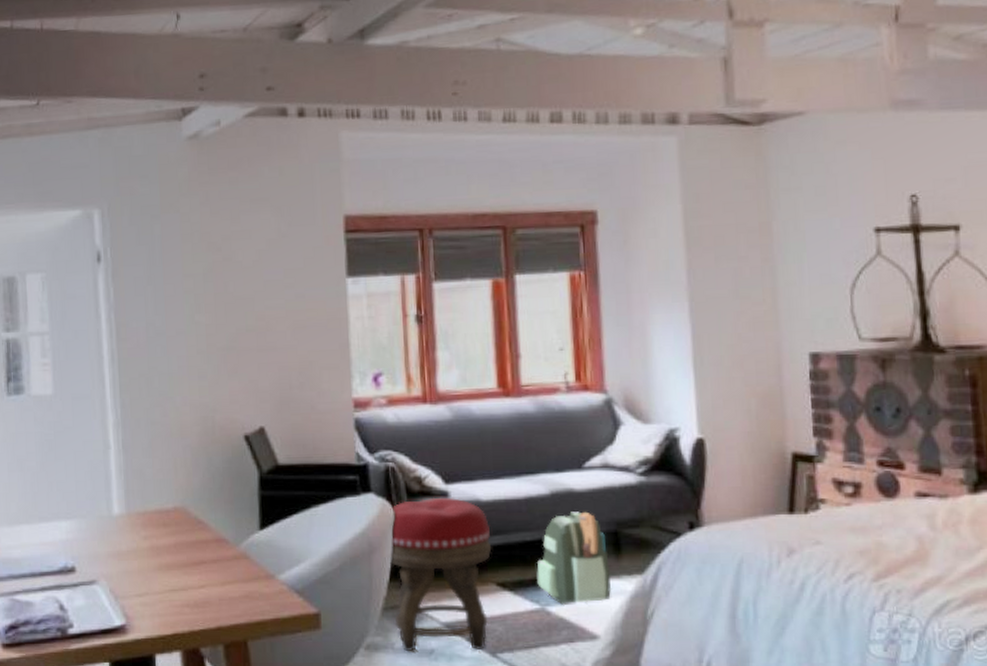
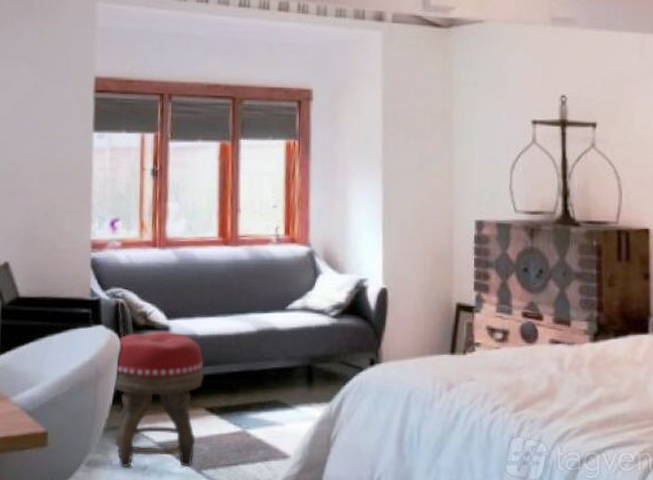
backpack: present [537,511,612,603] -> none [241,347,303,427]

